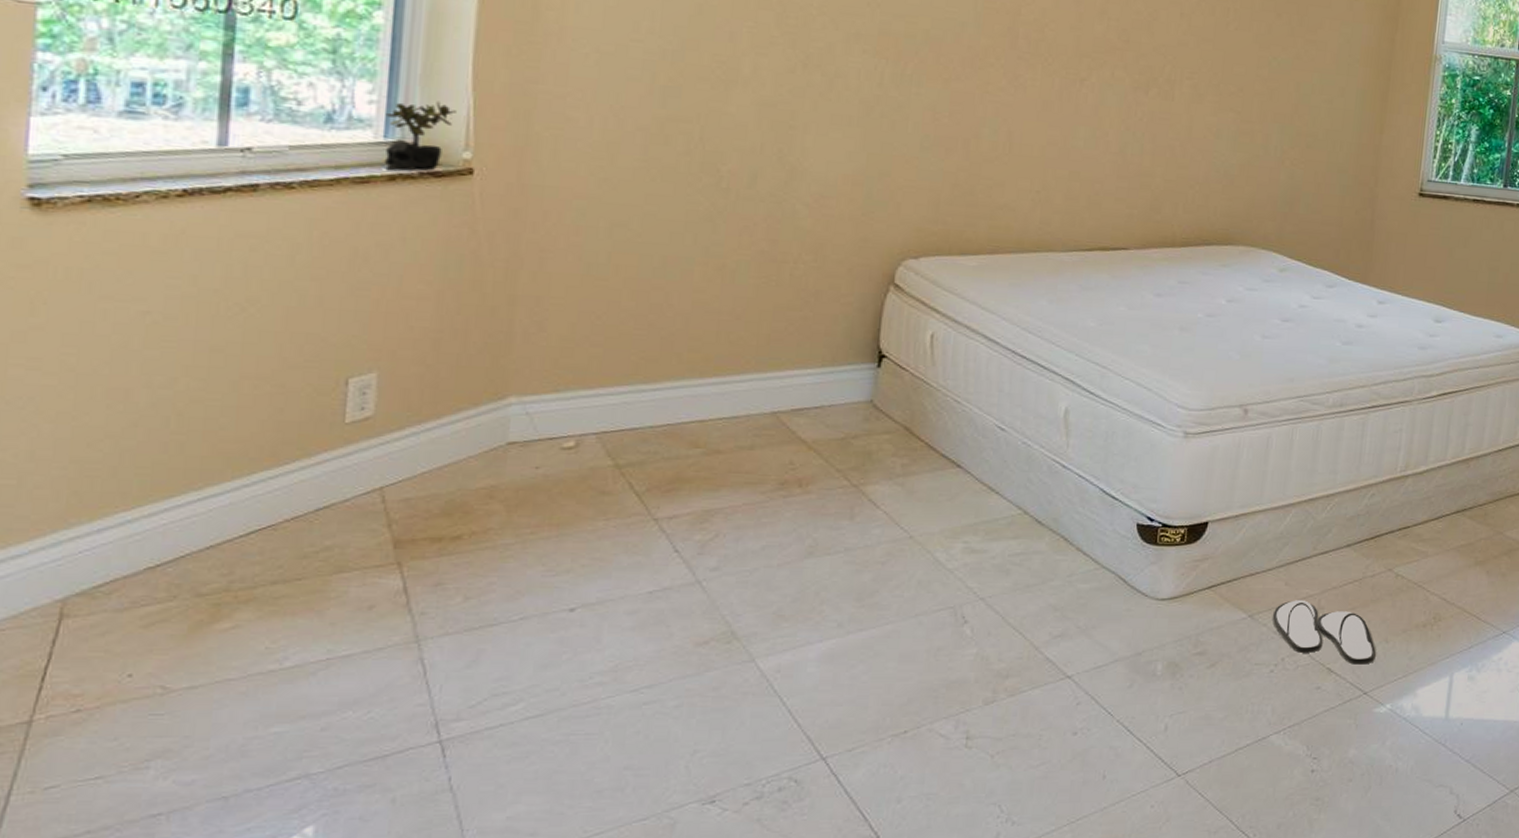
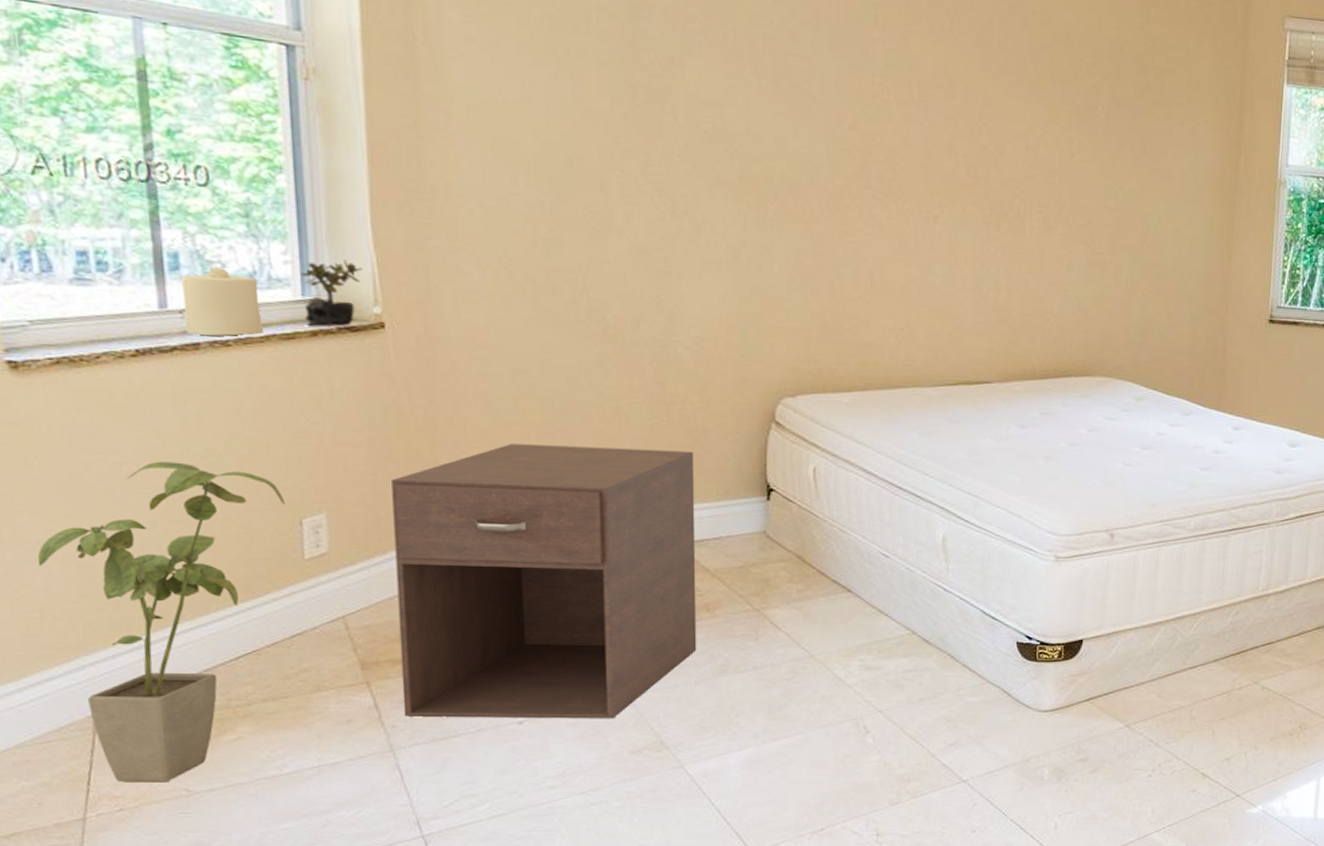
house plant: none [25,311,333,679] -> present [37,461,286,783]
candle: none [245,103,336,179] -> present [182,266,263,337]
nightstand: none [437,301,802,605] -> present [391,444,697,718]
slippers: present [1272,600,1376,665] -> none [1147,711,1246,770]

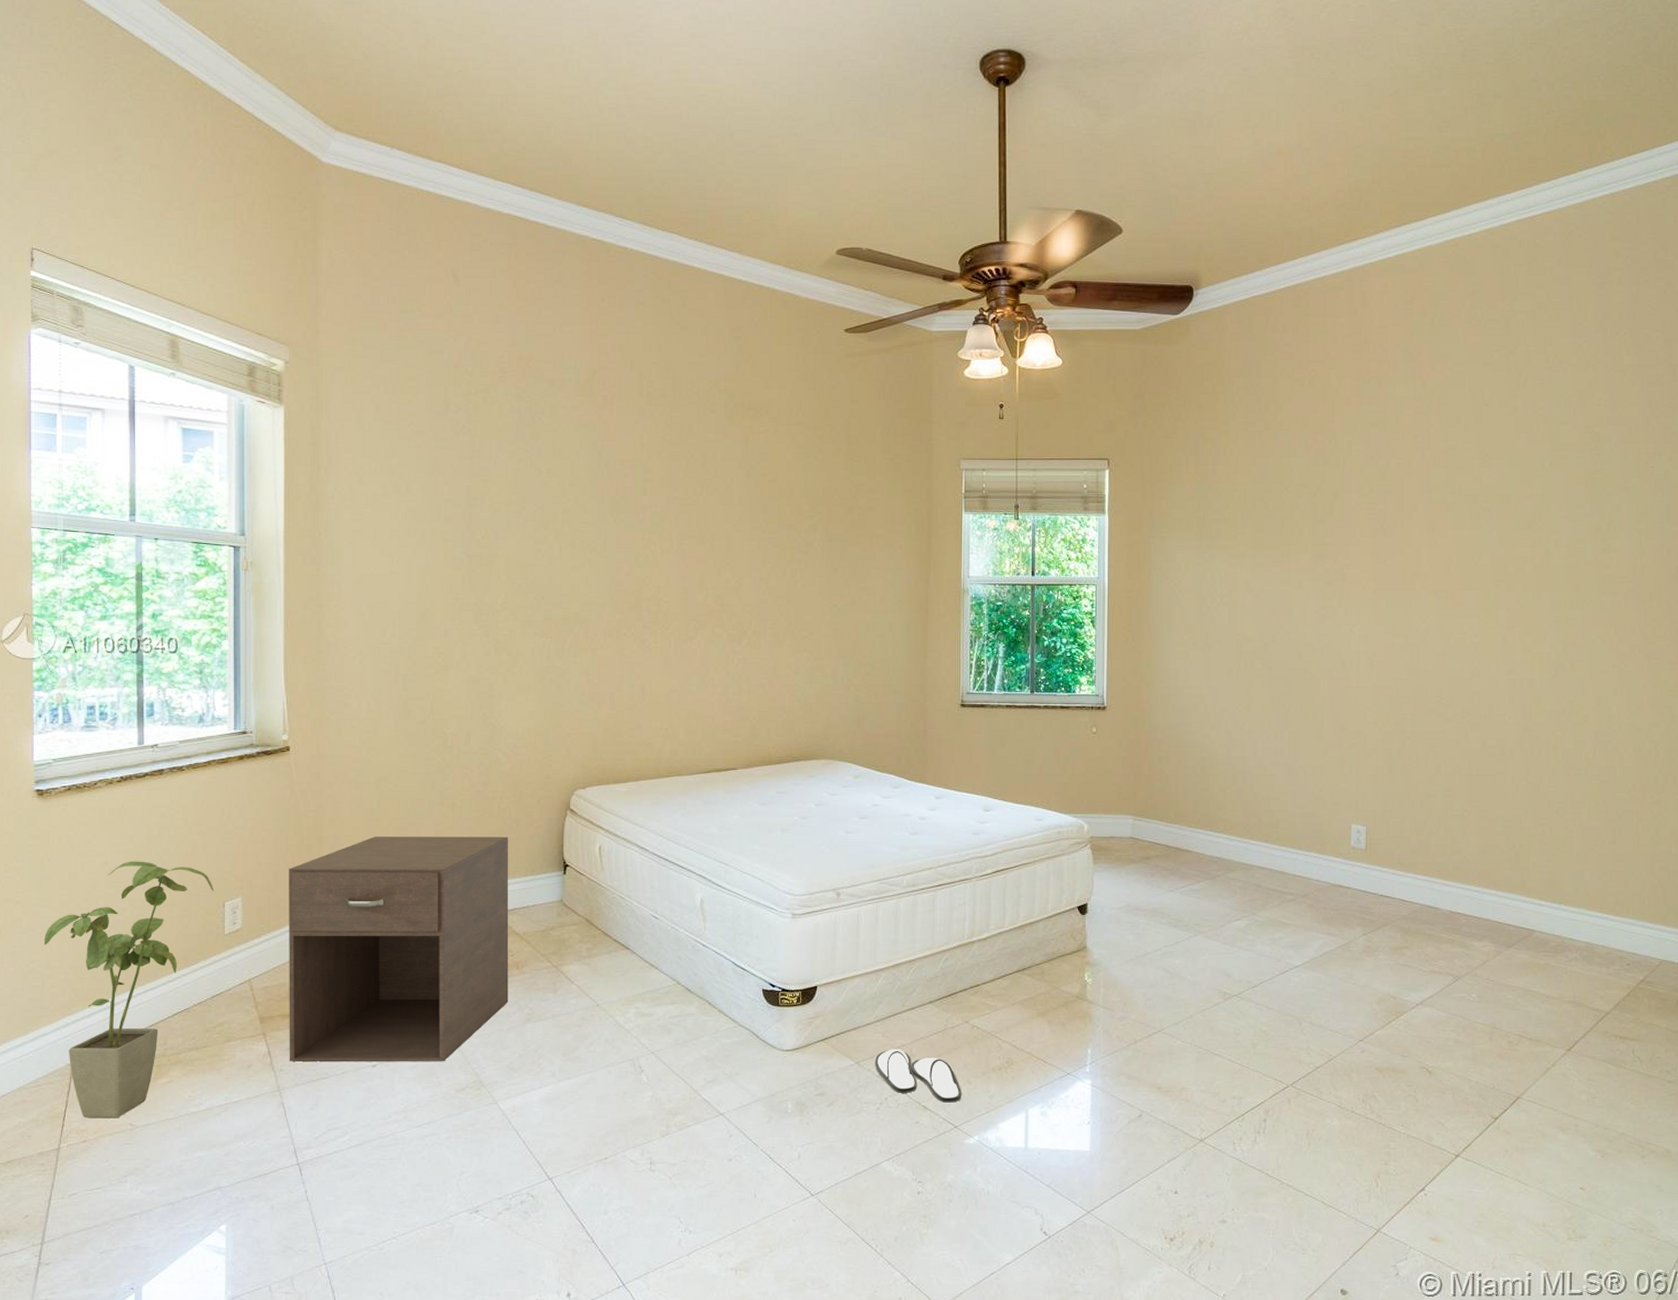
candle: present [182,266,263,337] -> none [155,711,206,764]
succulent plant: present [300,259,362,328] -> none [234,700,276,753]
slippers: none [1147,711,1246,770] -> present [874,1049,961,1103]

